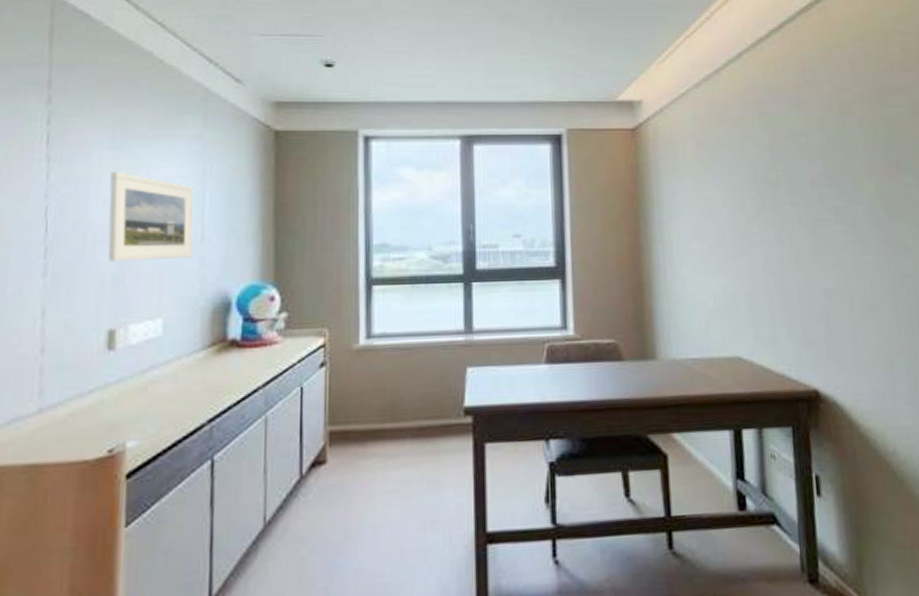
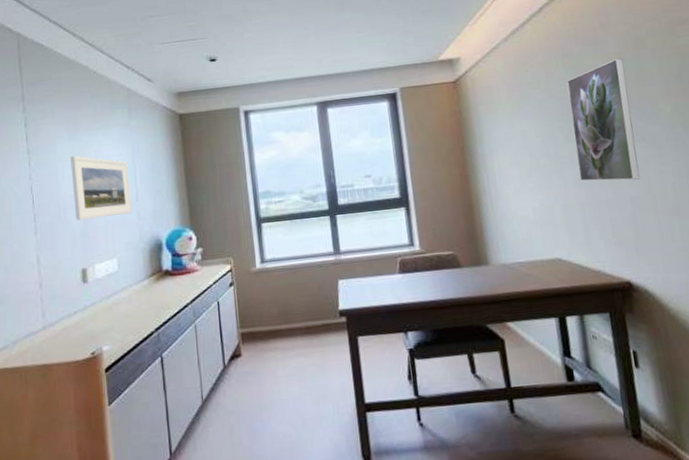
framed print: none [762,123,837,269] -> present [567,57,640,181]

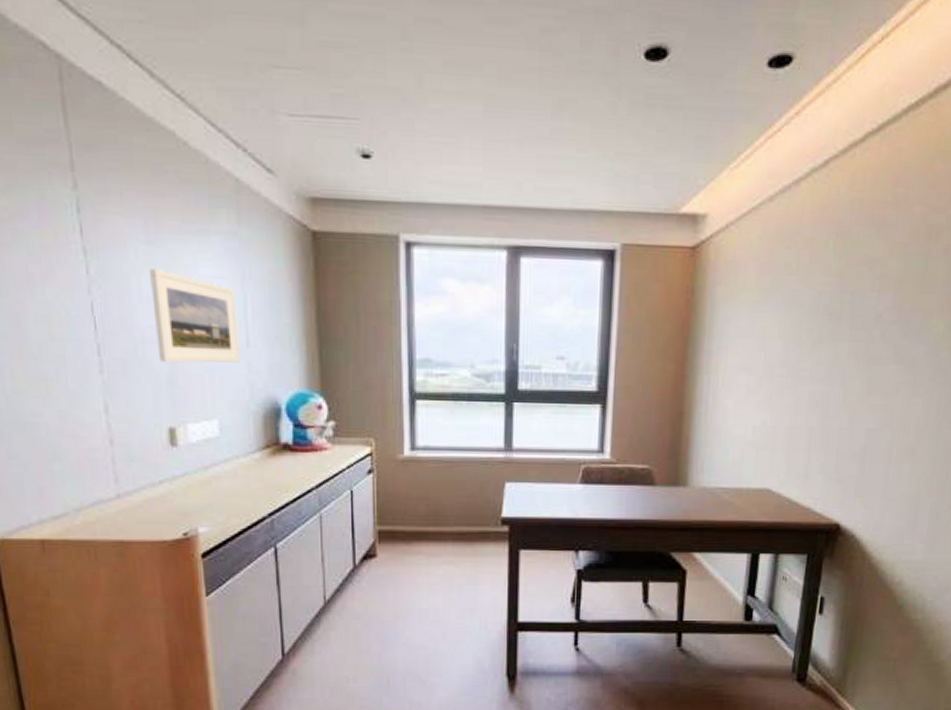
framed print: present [567,57,640,181] -> none [816,250,909,409]

